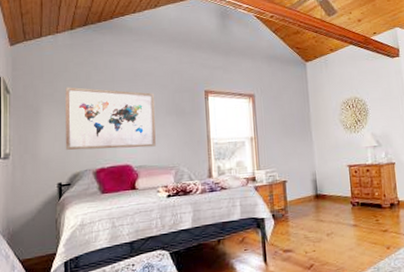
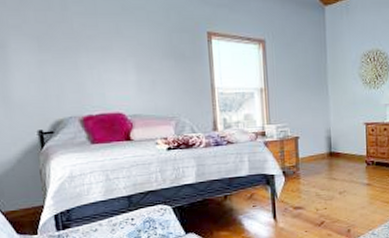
wall art: present [65,87,156,151] -> none [36,18,152,95]

